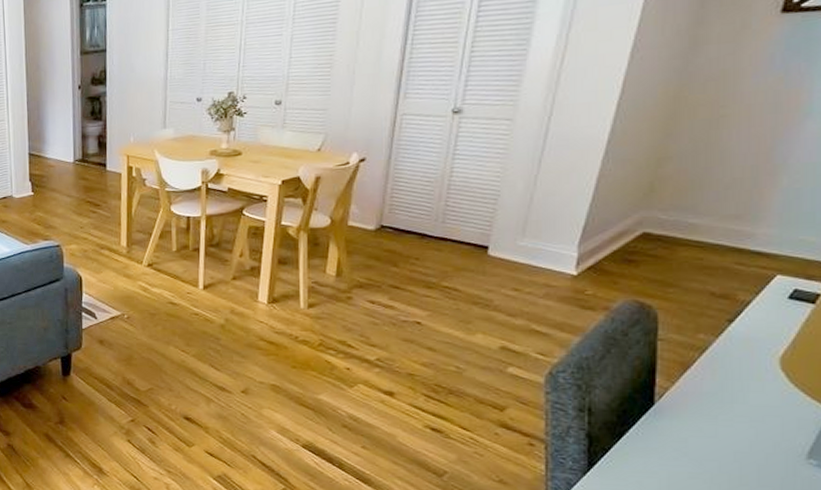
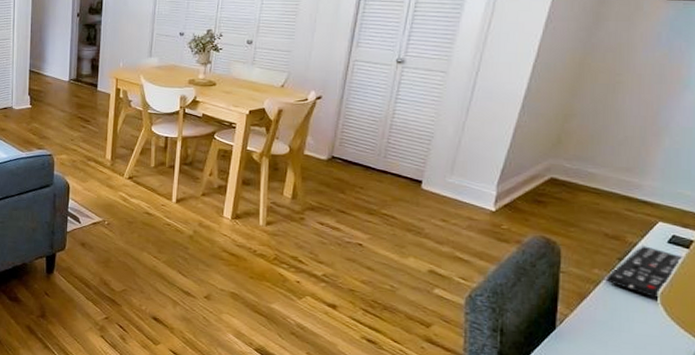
remote control: none [713,304,808,364] -> present [605,246,684,299]

